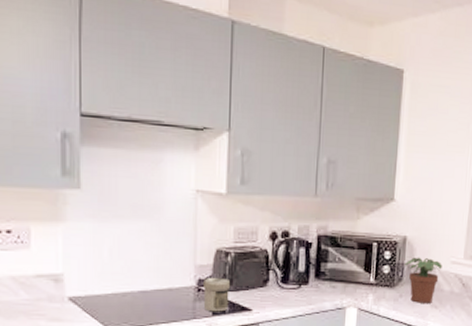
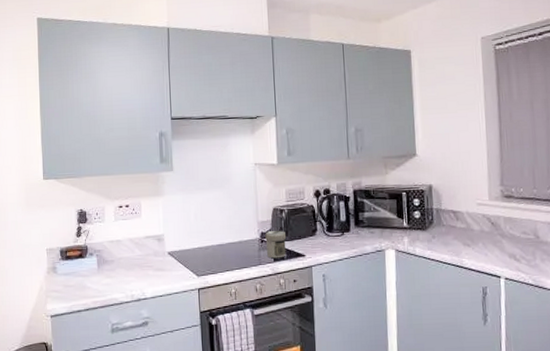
potted plant: present [404,257,443,303] -> none [432,201,469,243]

